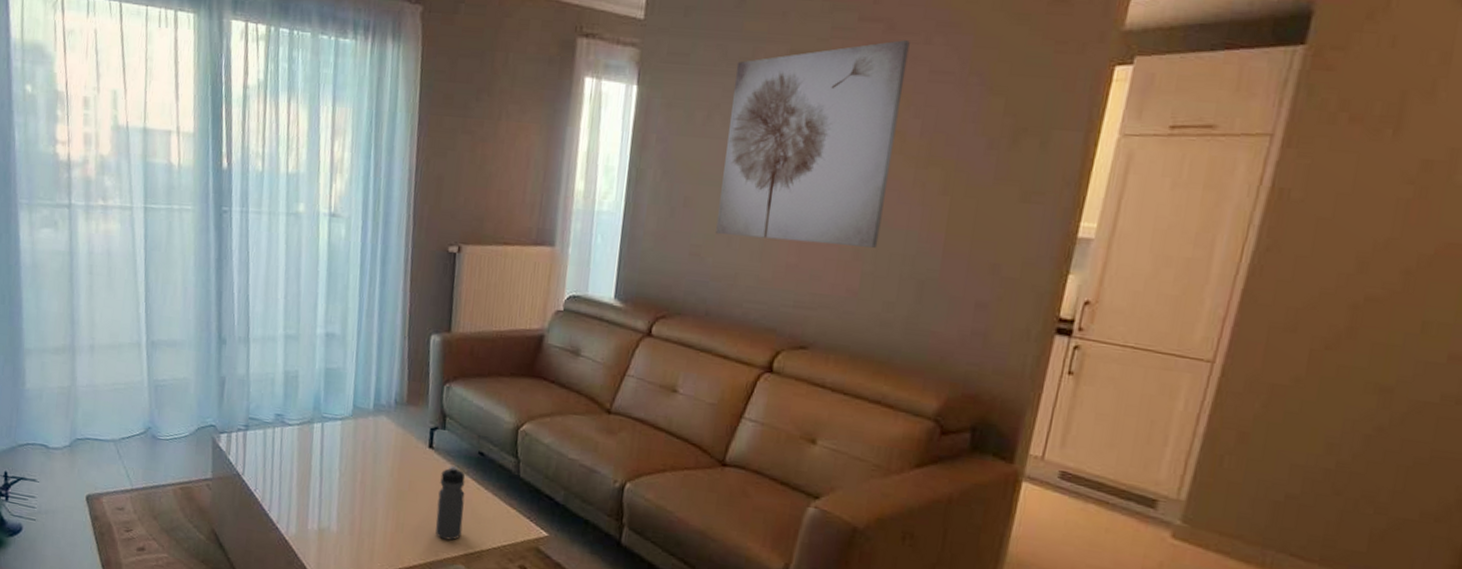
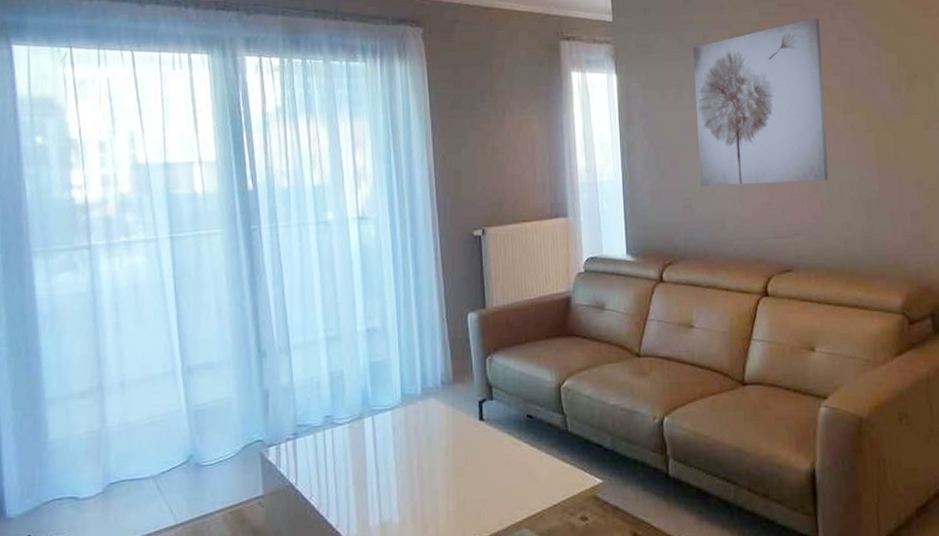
water bottle: present [435,466,466,540] -> none [495,433,522,507]

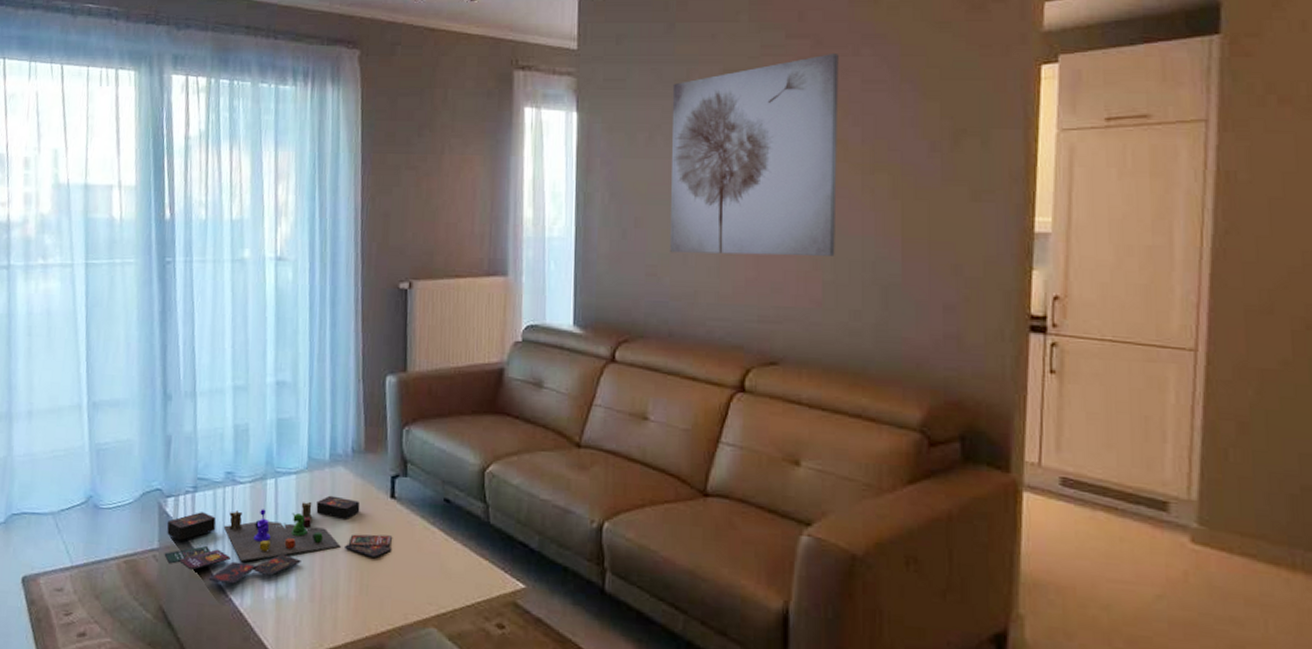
board game: none [269,425,483,519] -> present [164,495,392,584]

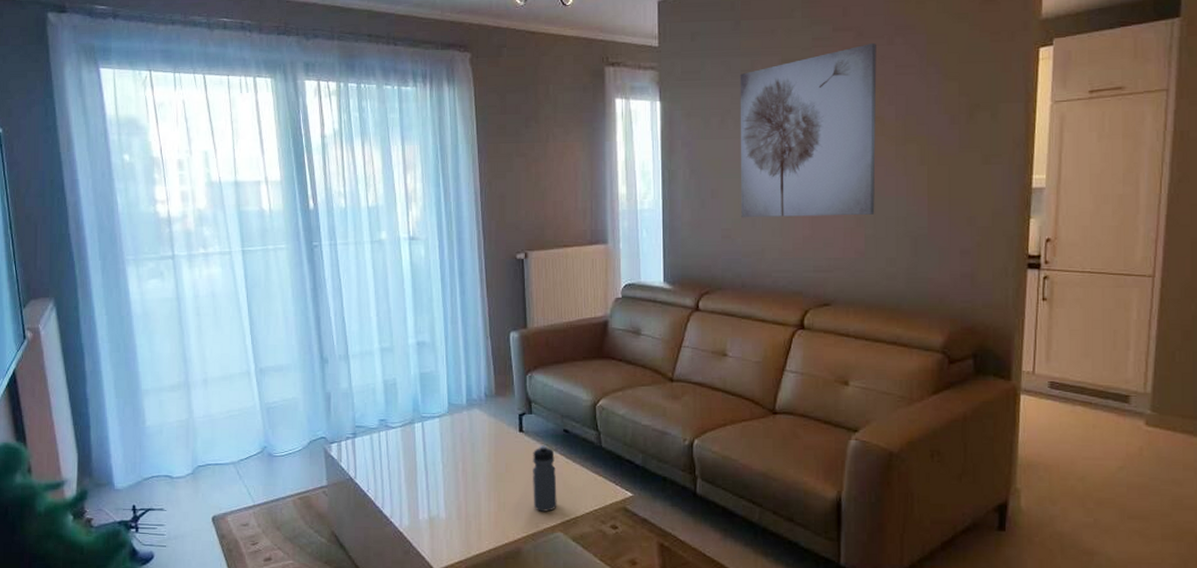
board game: present [164,495,392,584] -> none [332,433,522,510]
water bottle: none [403,516,433,601] -> present [533,445,557,512]

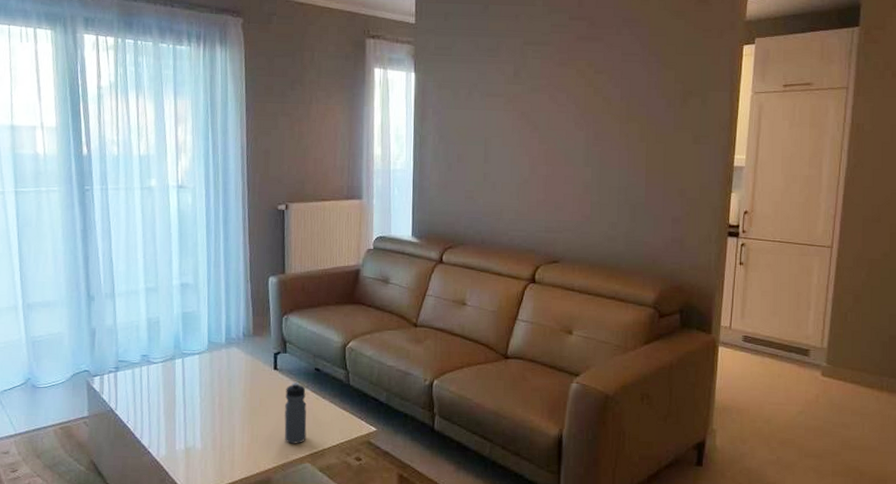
wall art: present [740,43,877,217] -> none [483,33,606,184]

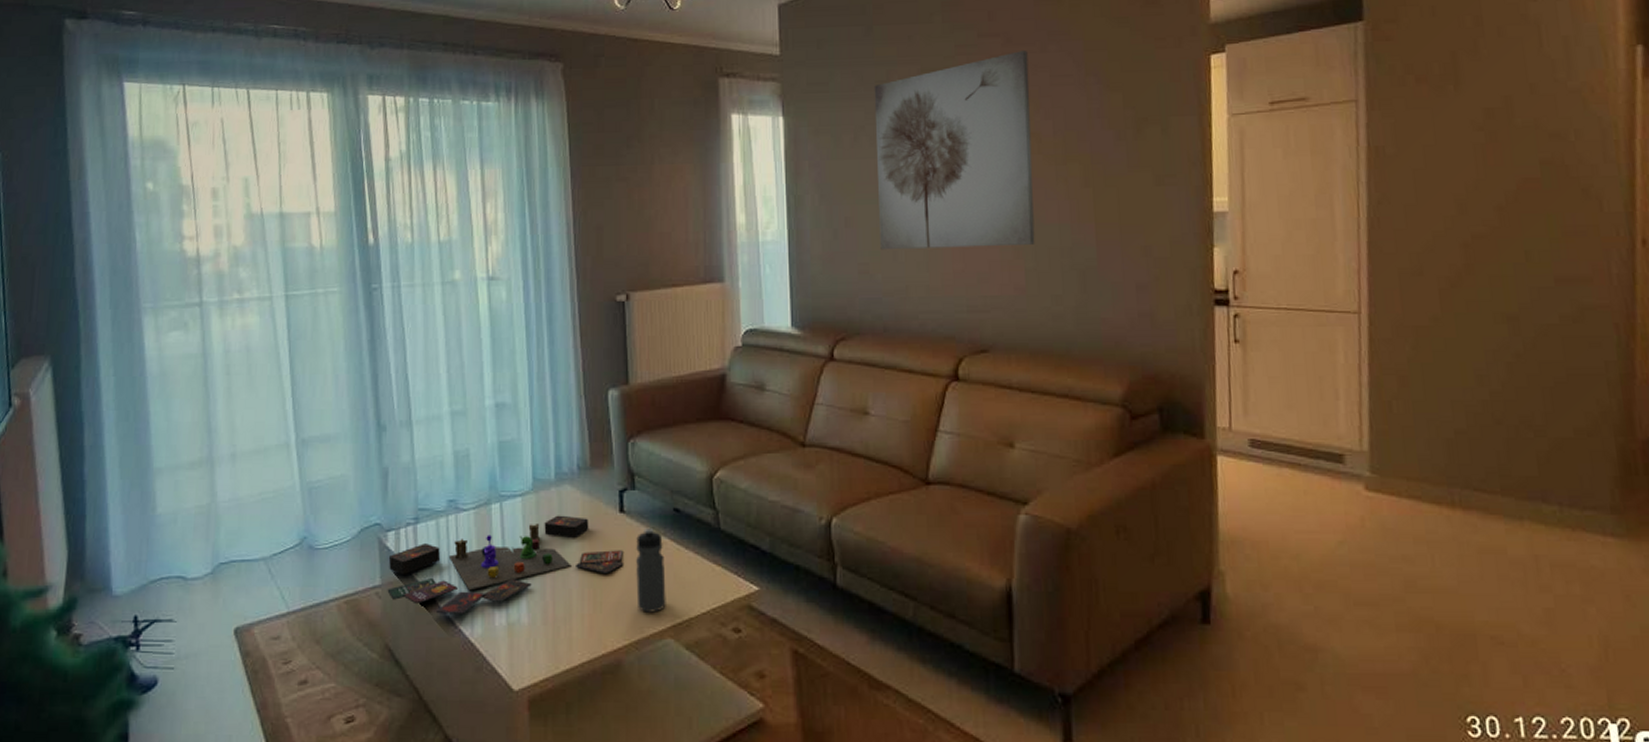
board game: none [93,369,275,440] -> present [387,515,623,614]
wall art: none [483,33,606,184] -> present [874,51,1035,249]

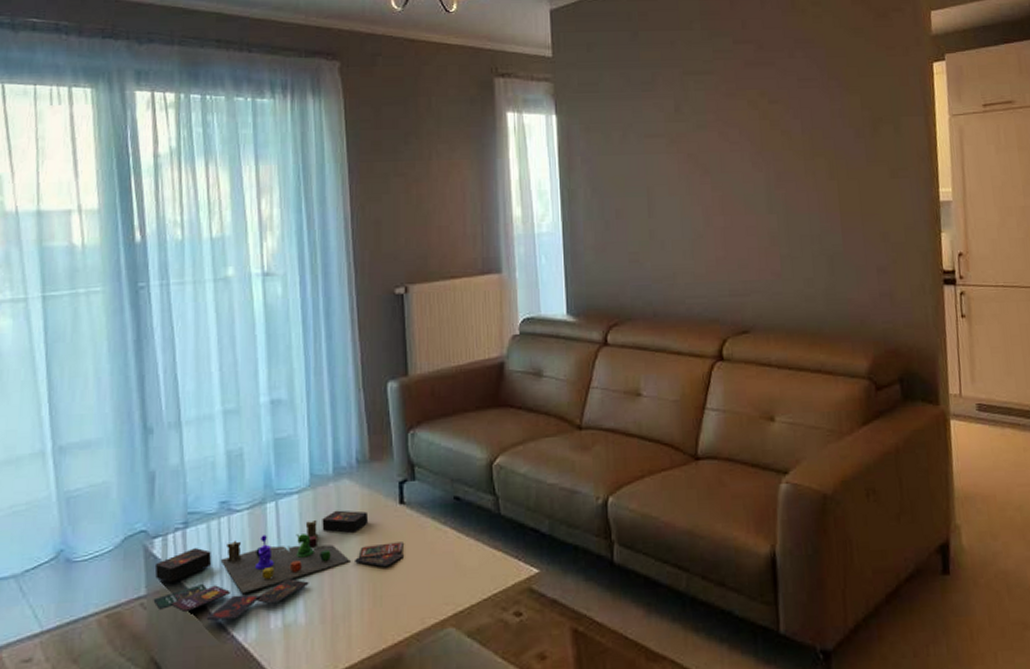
water bottle: present [636,529,666,613] -> none [417,518,447,603]
wall art: present [874,51,1035,249] -> none [640,56,789,239]

